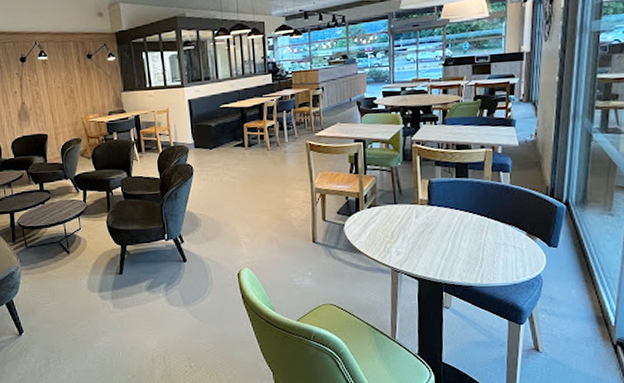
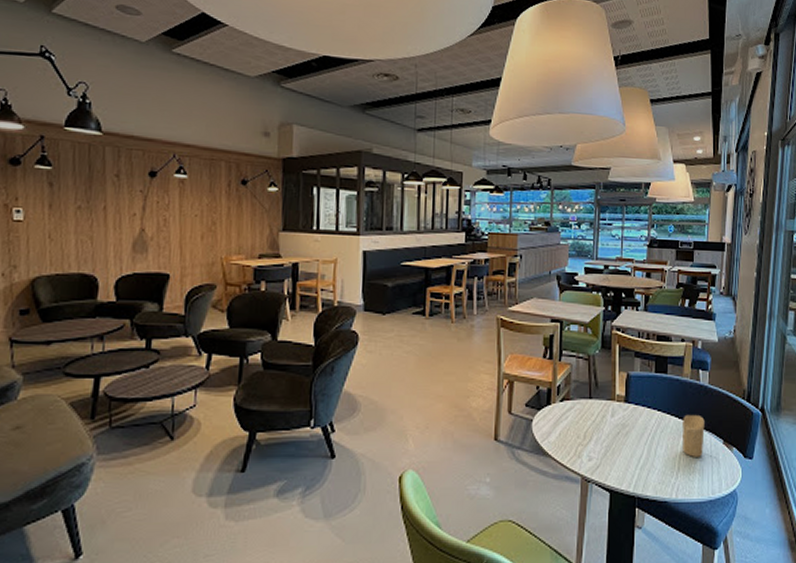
candle: none [484,211,507,248] -> present [681,414,705,457]

